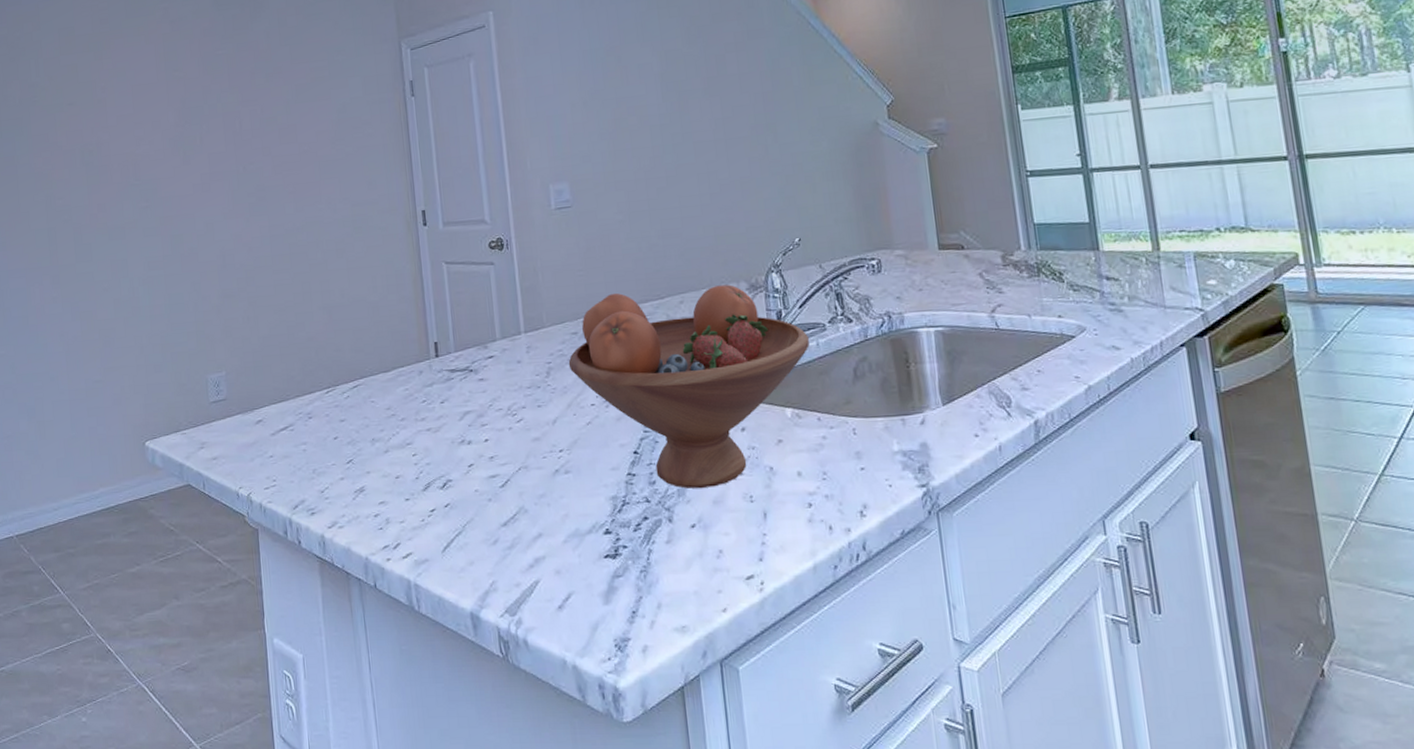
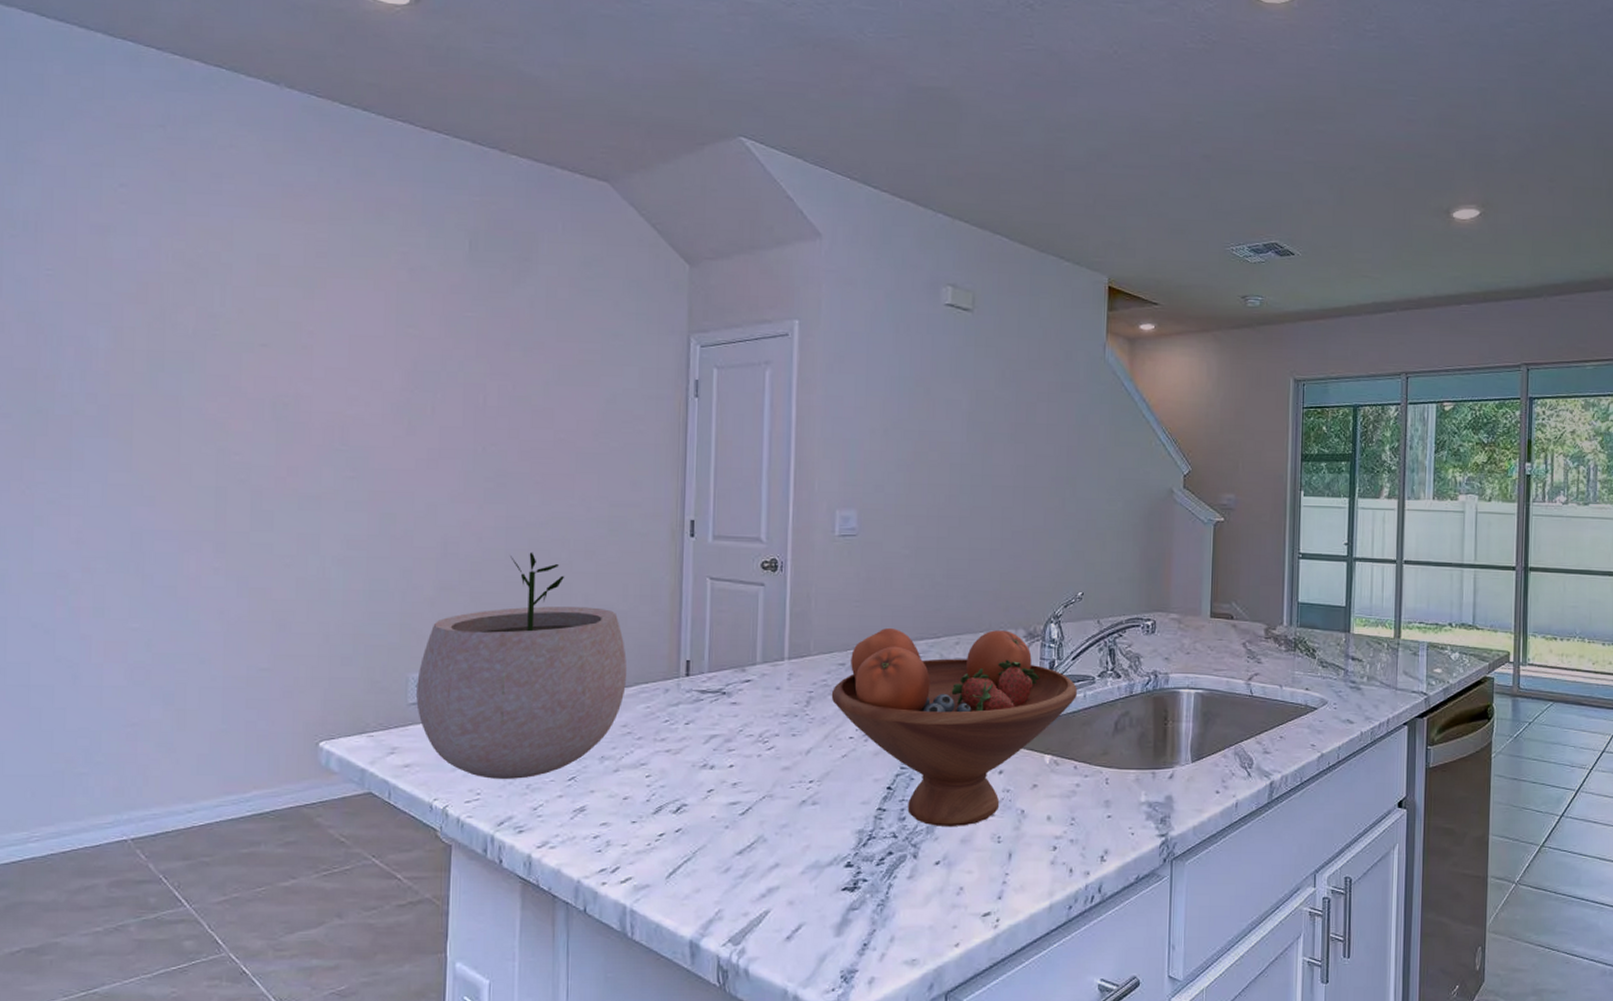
plant pot: none [214,255,385,466] -> present [416,552,627,779]

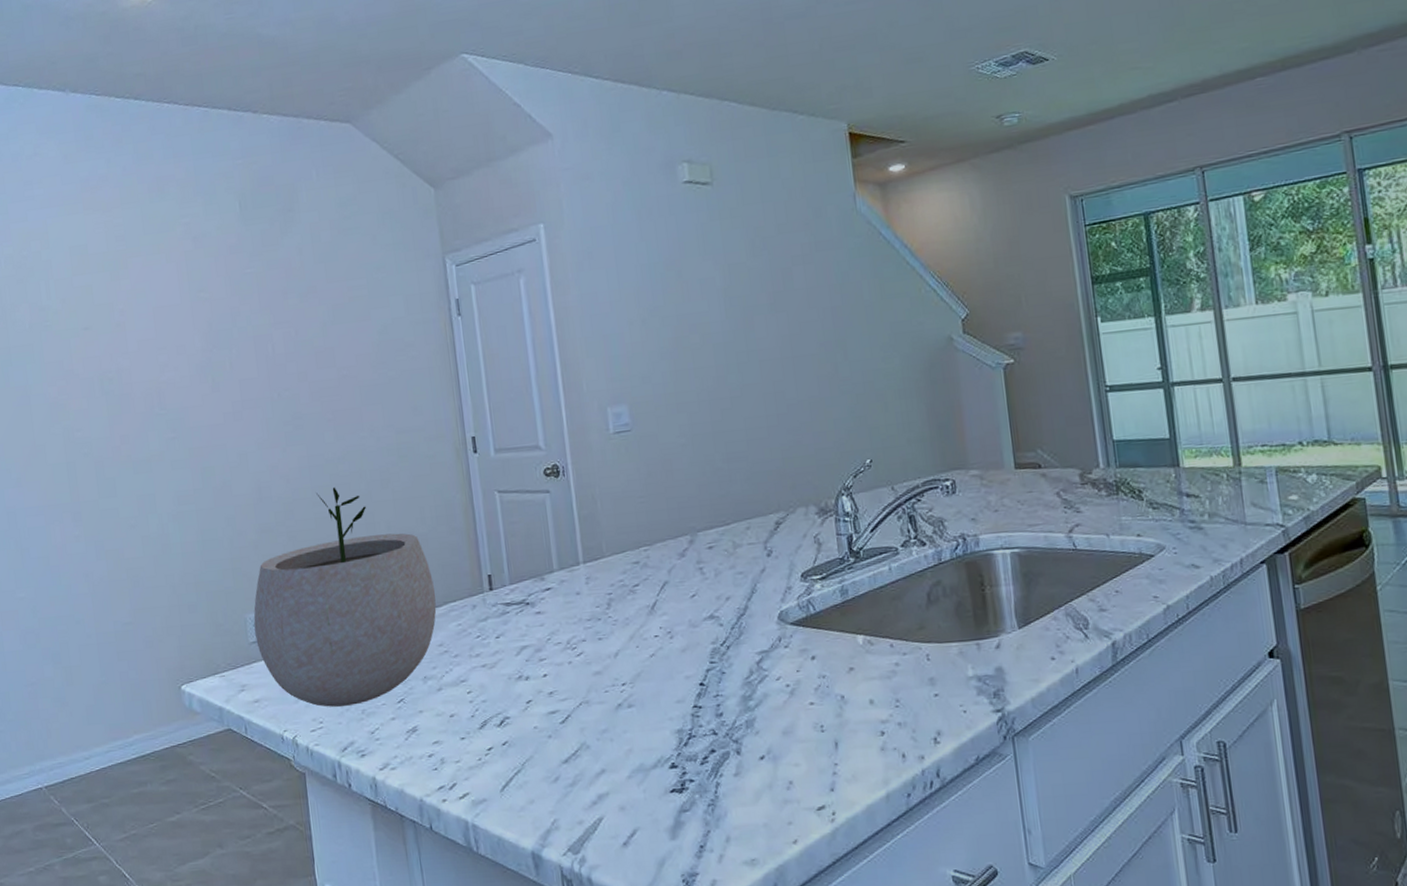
fruit bowl: present [831,628,1077,827] -> none [630,509,882,720]

